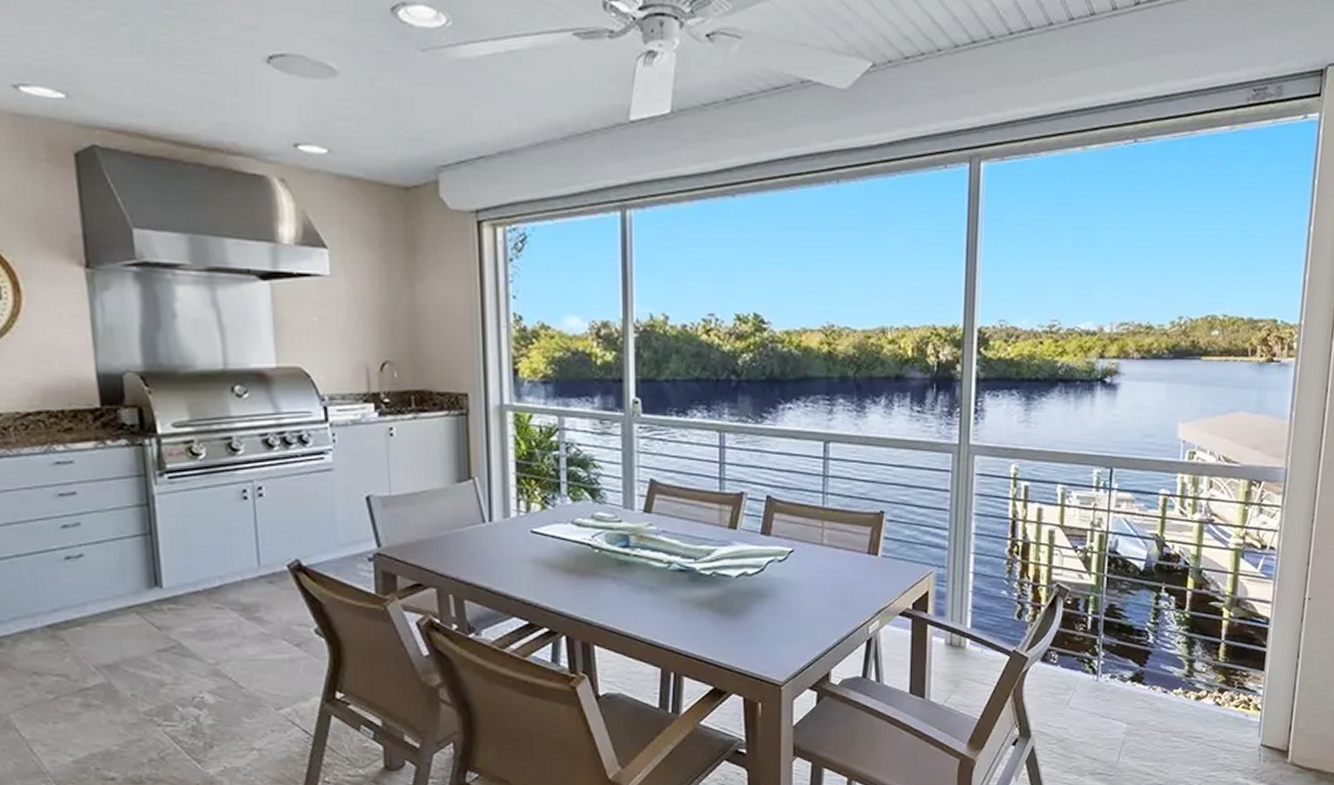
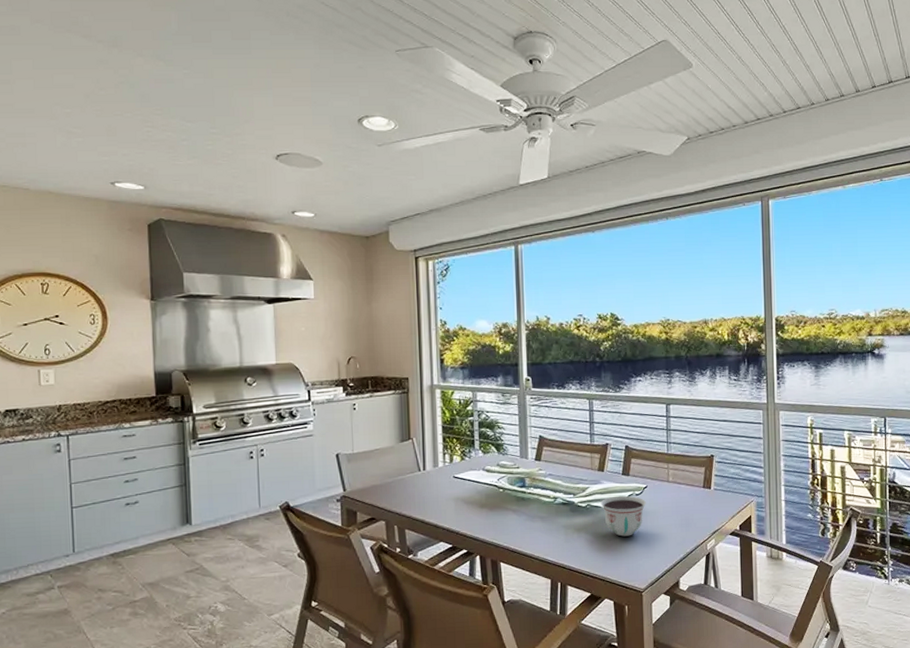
bowl: none [730,561,791,615] -> present [600,495,646,537]

